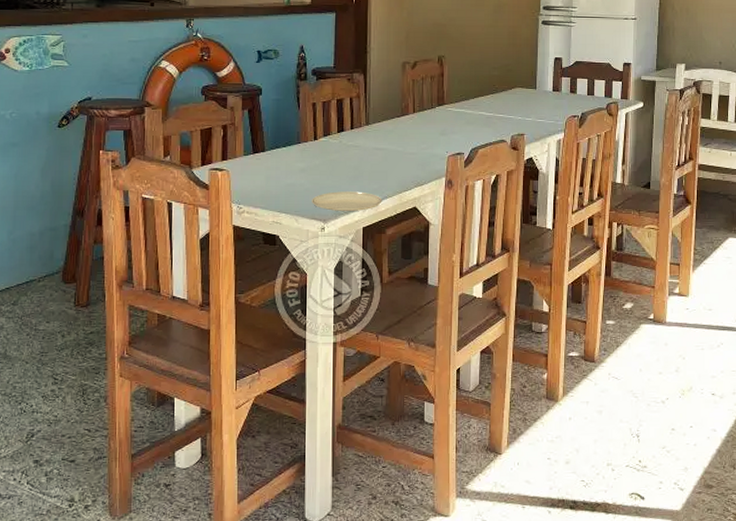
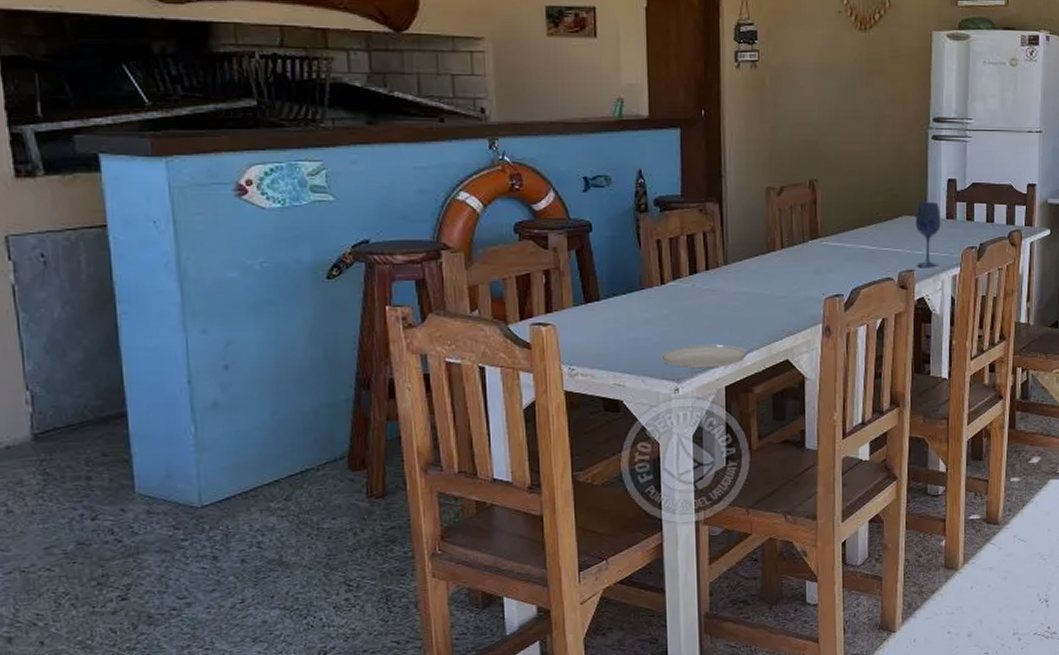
wineglass: none [526,77,548,133] -> present [915,203,941,268]

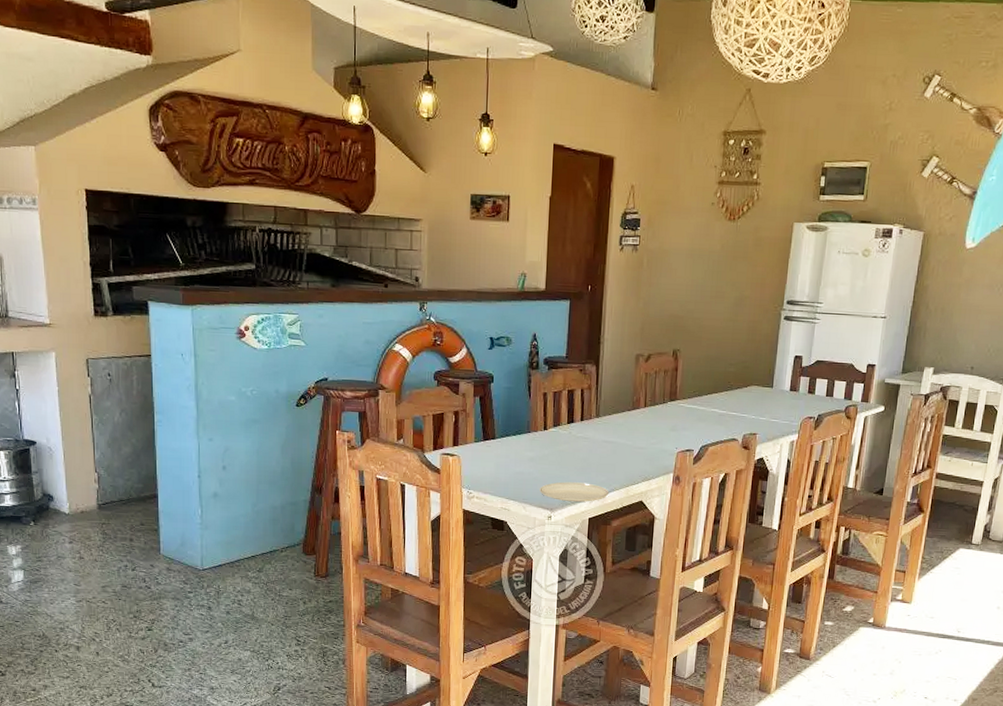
wineglass: present [915,203,941,268] -> none [760,375,786,433]

